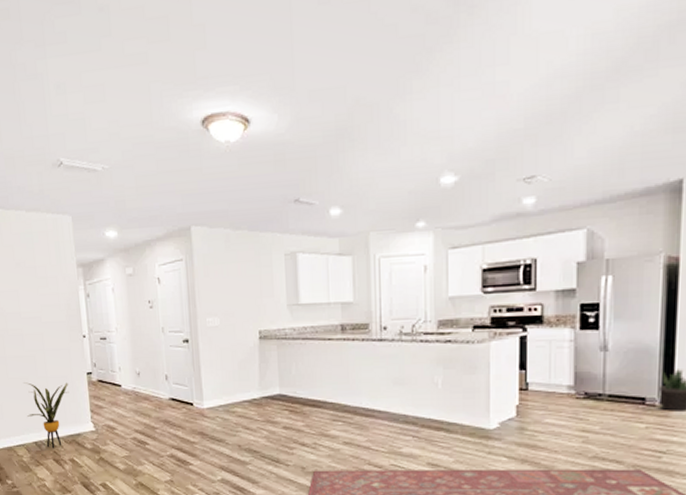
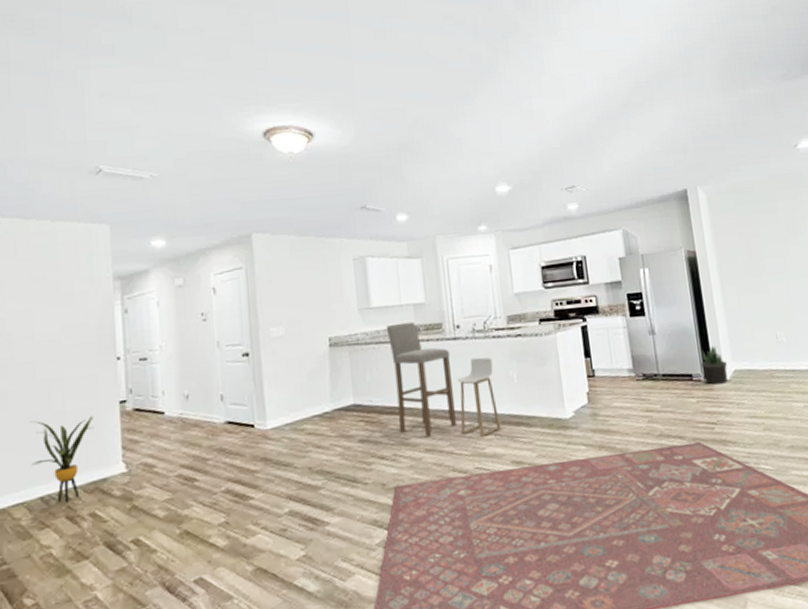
bar stool: none [313,320,377,431] -> present [386,321,458,437]
bar stool: none [380,360,420,437] -> present [457,357,501,437]

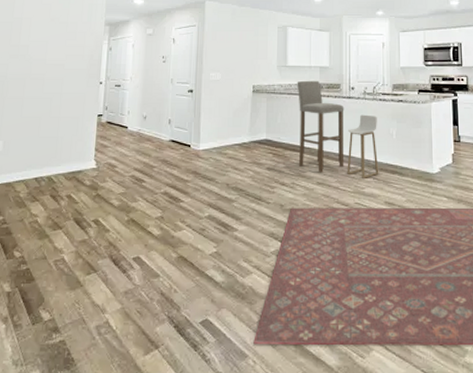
house plant: present [31,415,94,503] -> none [33,121,79,185]

